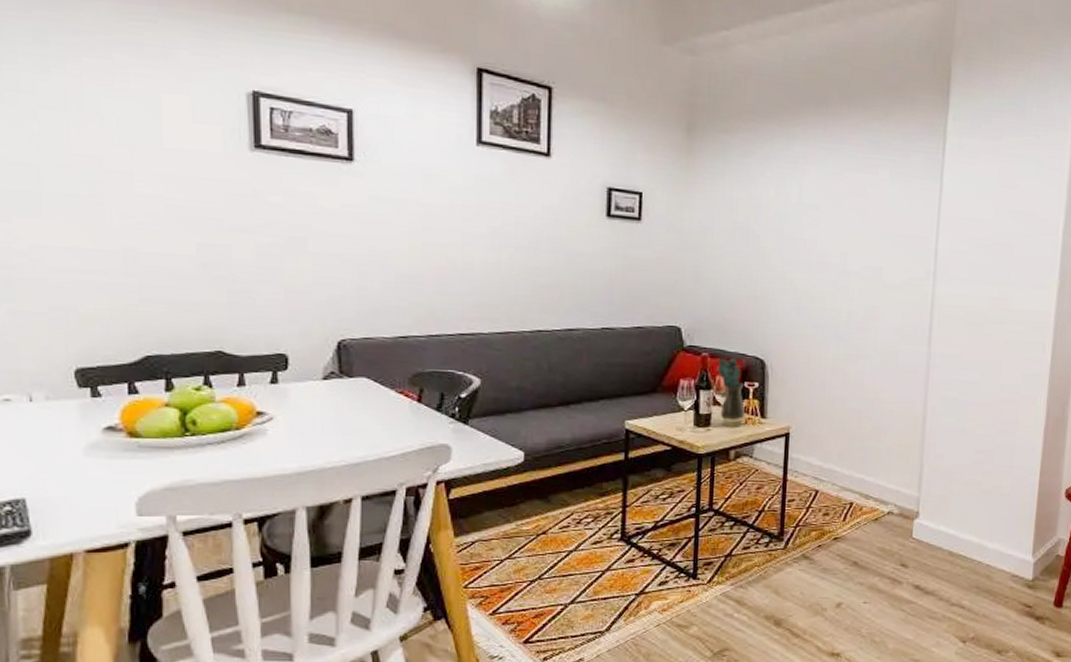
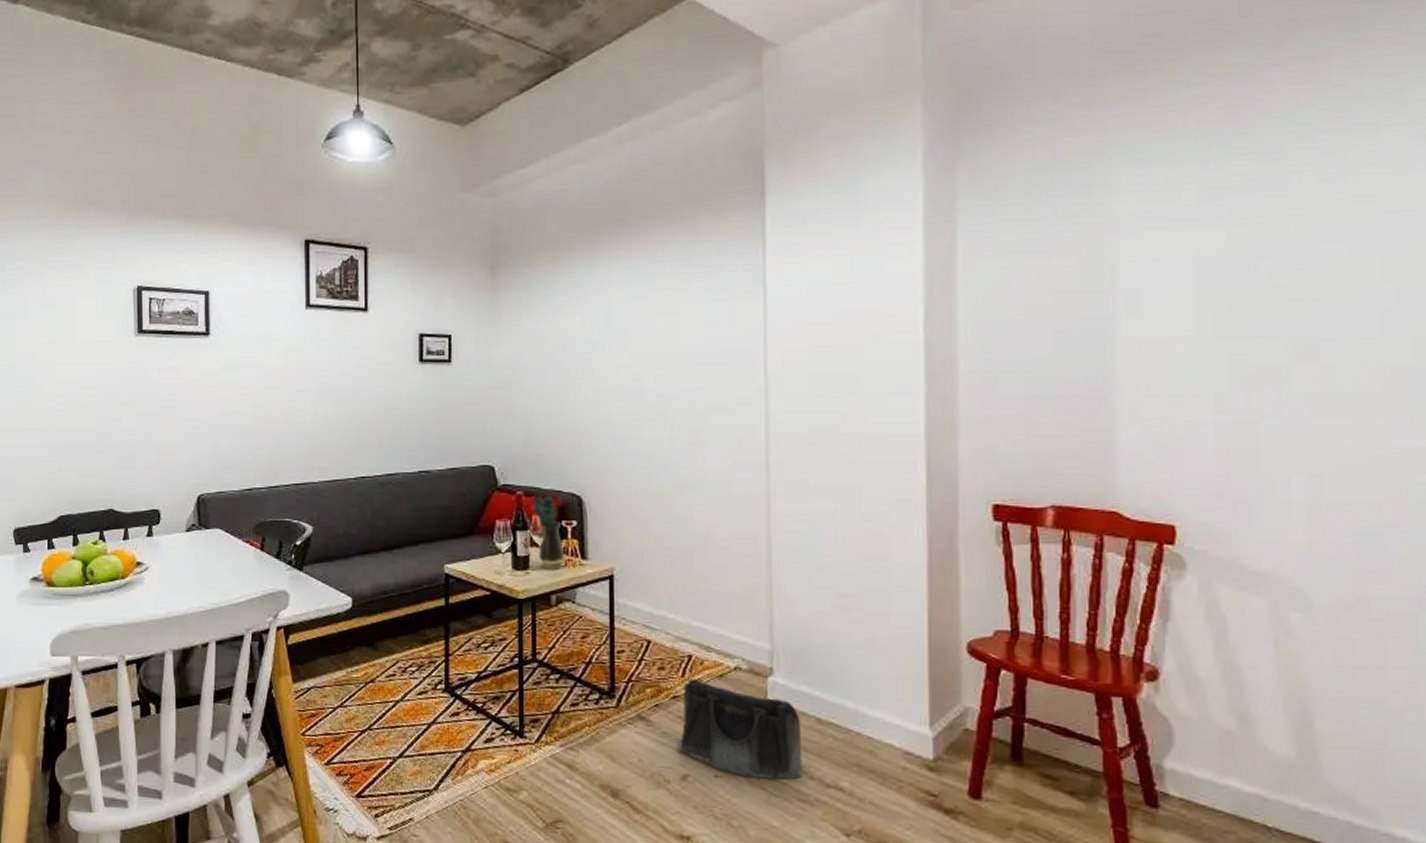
saddlebag: none [833,522,937,602] -> present [676,678,803,780]

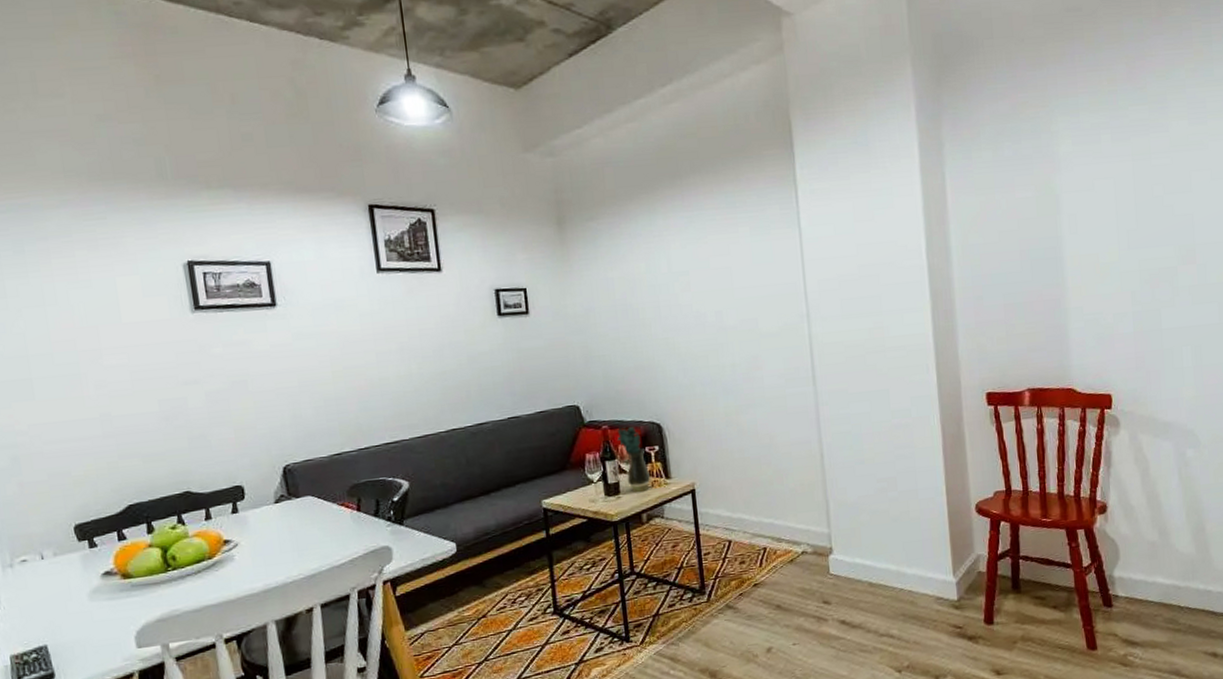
saddlebag: present [676,678,803,780] -> none [760,566,862,641]

